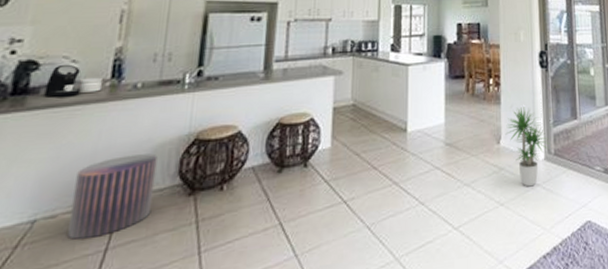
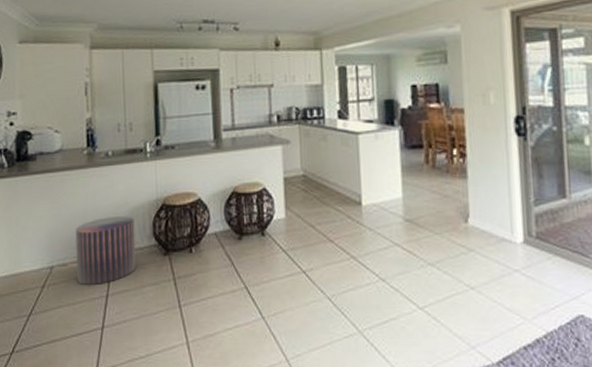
coffee machine: present [44,64,103,98] -> none [40,134,81,164]
potted plant: present [505,107,549,187] -> none [474,182,530,272]

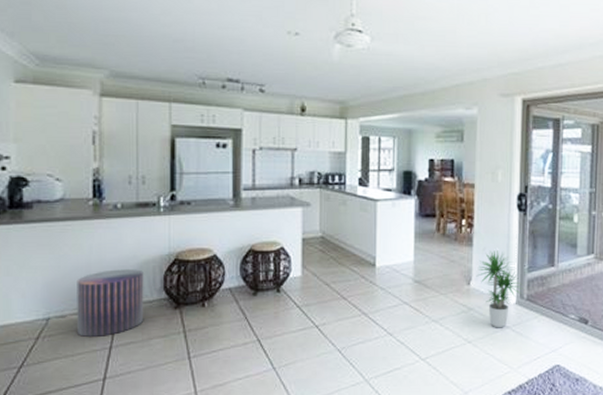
potted plant: none [474,182,530,272] -> present [476,250,522,328]

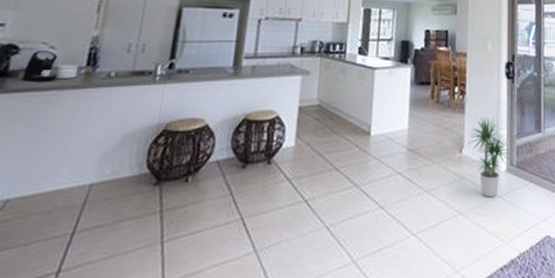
coffee machine: none [37,182,85,214] -> present [22,50,78,83]
pouf: present [77,269,144,338] -> none [38,142,127,222]

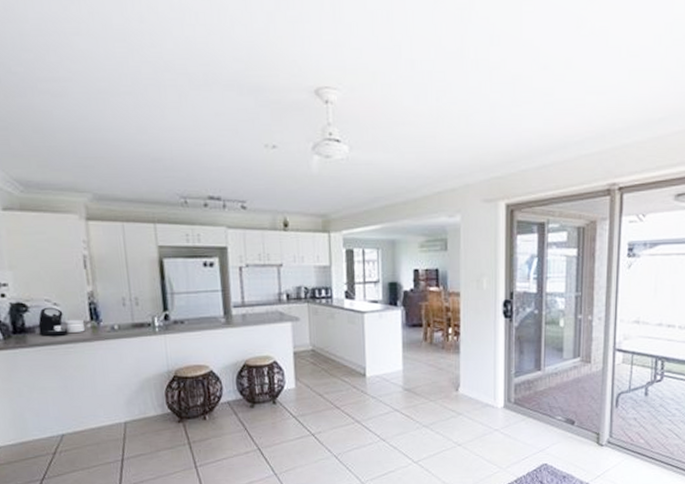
potted plant: present [468,117,512,198] -> none [464,357,509,431]

